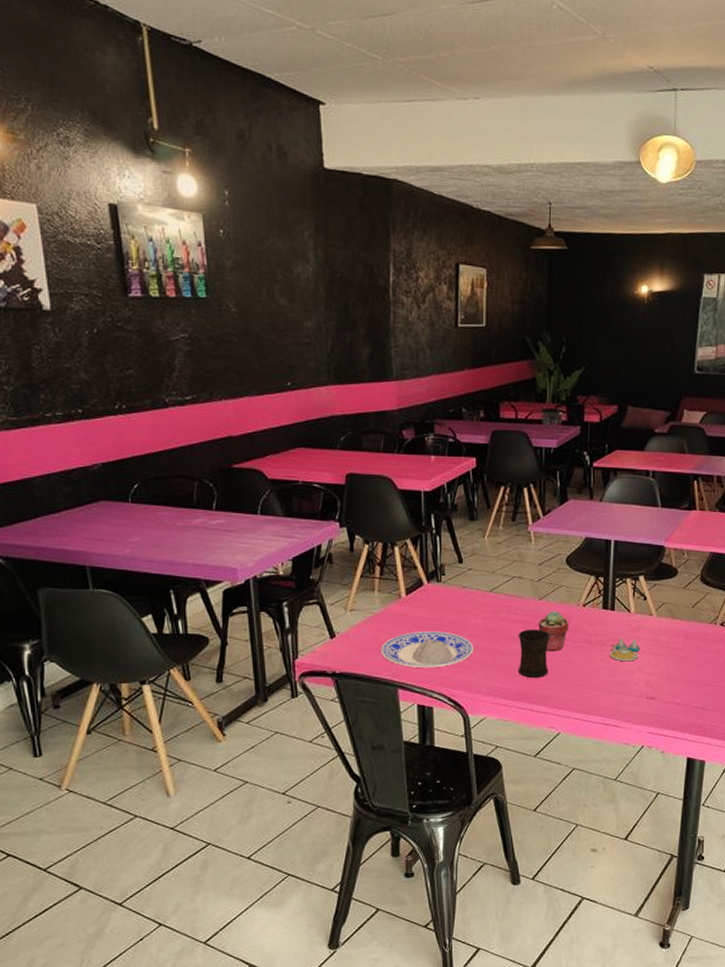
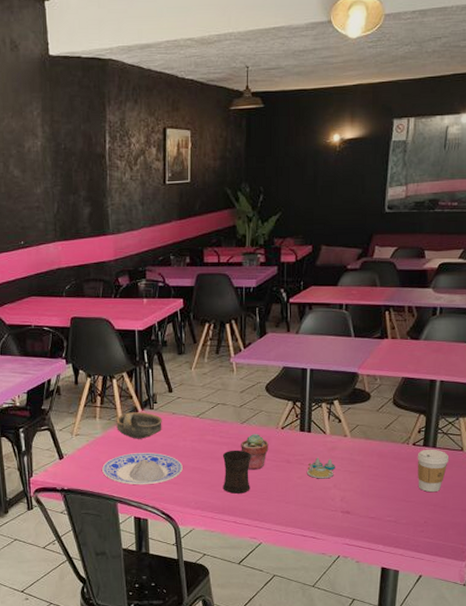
oil lamp: none [398,585,451,616] -> present [116,412,162,439]

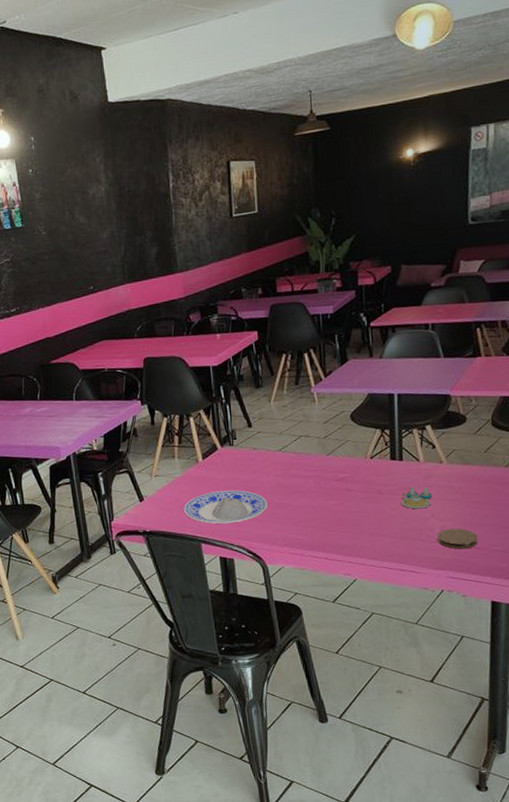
oil lamp: present [116,412,162,439] -> none [195,449,244,477]
mug: present [222,450,251,494] -> none [308,482,341,529]
potted succulent: present [241,433,269,470] -> none [327,464,358,503]
coaster: none [337,499,373,518] -> present [437,528,478,550]

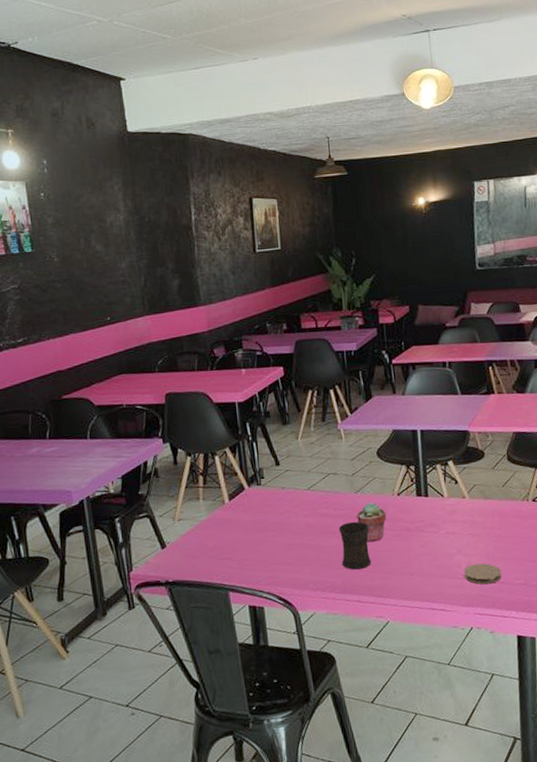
plate: present [184,490,268,524] -> none [210,532,298,570]
mug: none [308,482,341,529] -> present [338,521,371,570]
potted succulent: none [327,464,358,503] -> present [357,502,387,542]
salt and pepper shaker set: present [400,486,432,509] -> none [428,522,457,546]

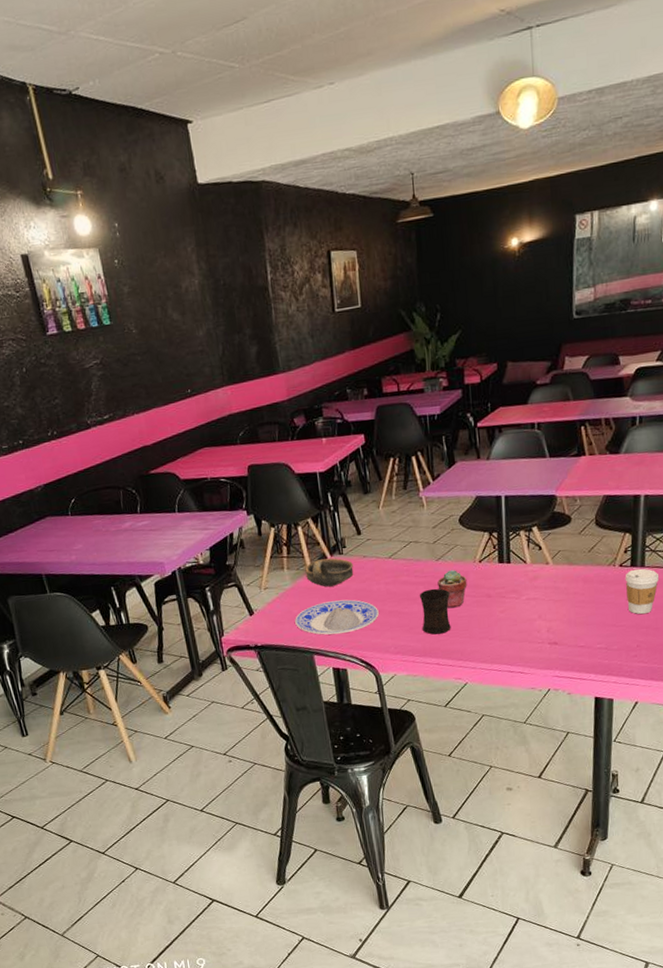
plate: none [210,532,298,570] -> present [295,599,379,635]
oil lamp: none [222,489,272,519] -> present [305,558,354,587]
coaster: present [464,563,502,585] -> none [544,628,582,649]

